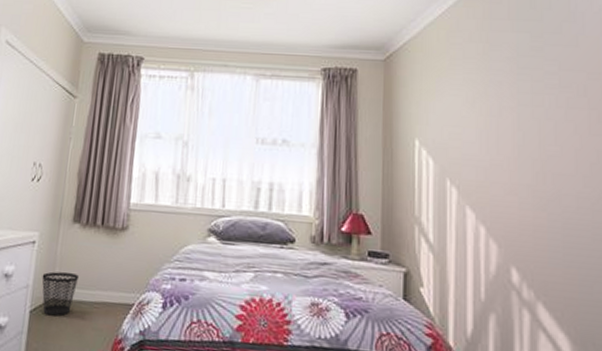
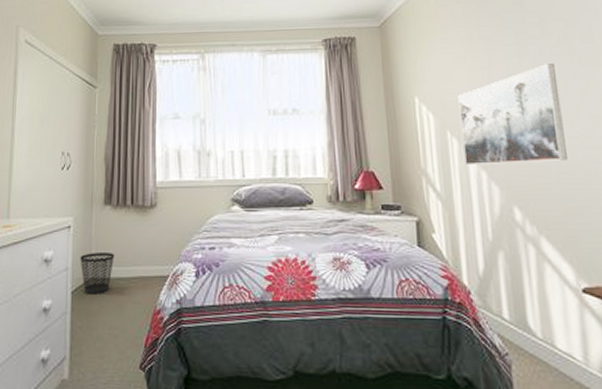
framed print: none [462,116,575,223] -> present [458,64,567,166]

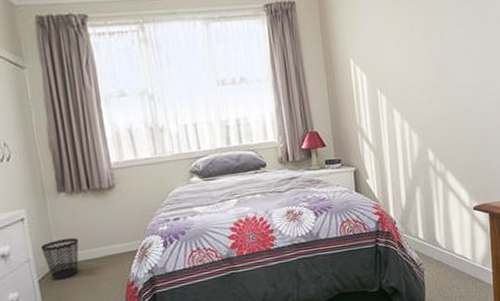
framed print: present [458,64,567,166] -> none [386,22,468,119]

